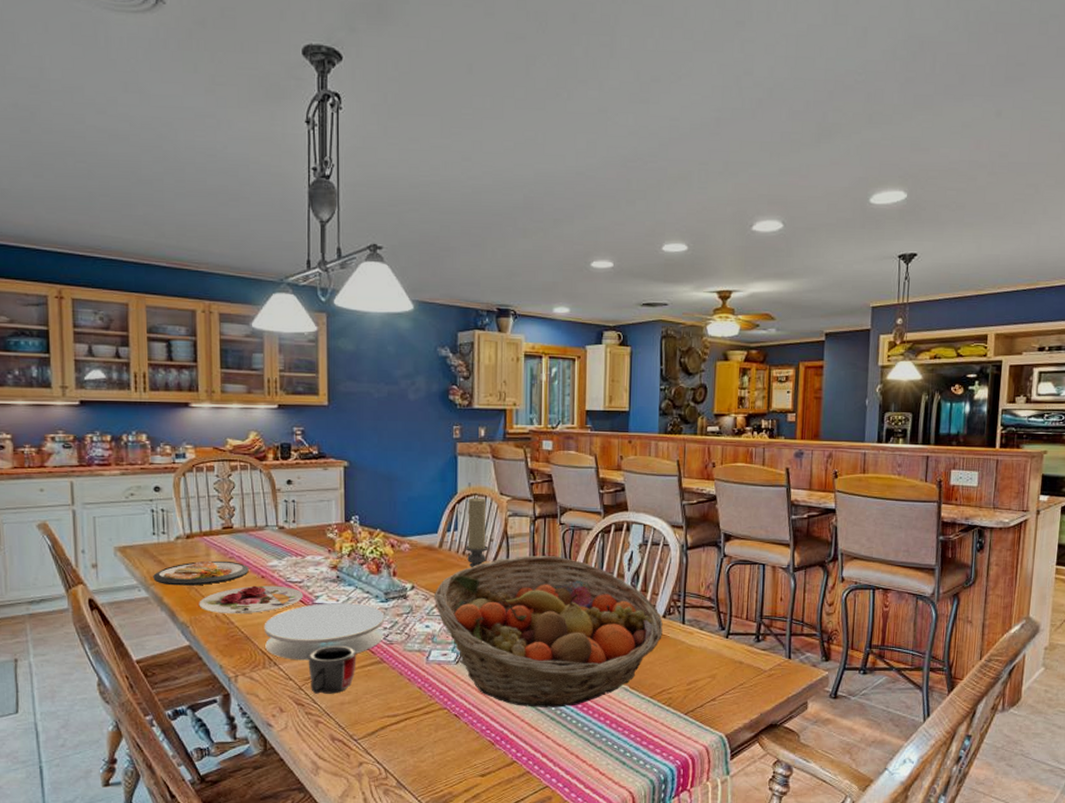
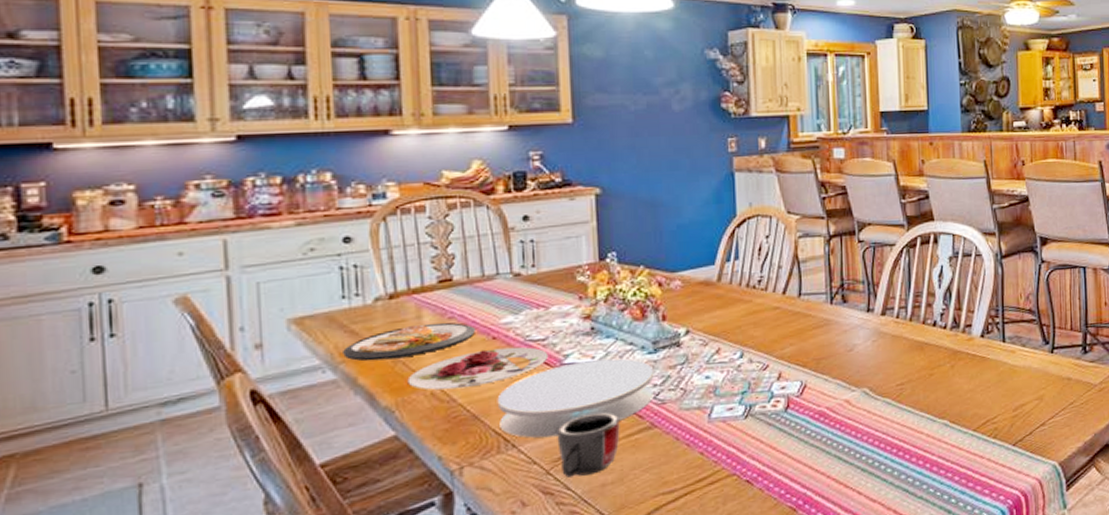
fruit basket: present [435,556,663,708] -> none [715,279,982,460]
candle holder: present [465,496,499,578] -> none [749,217,791,311]

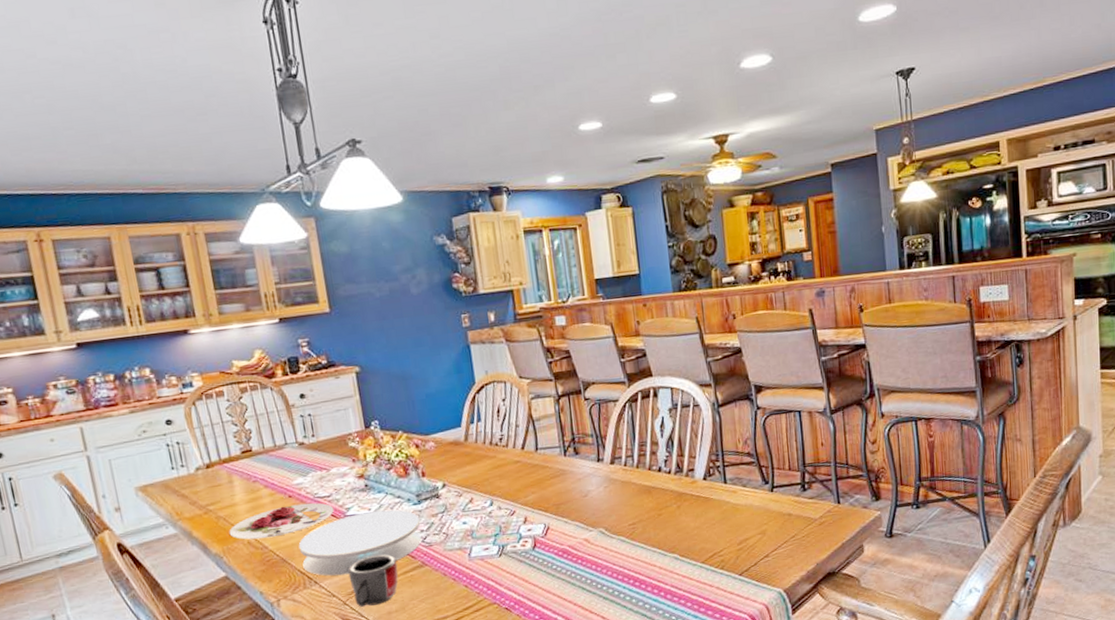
dish: present [343,322,475,362] -> none [178,485,275,519]

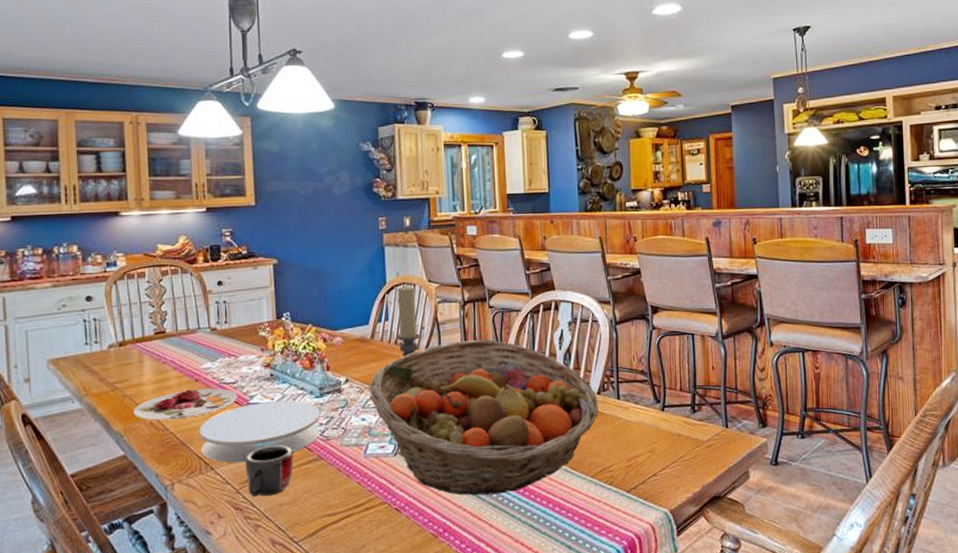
fruit basket: none [467,433,706,591] -> present [369,339,599,496]
candle holder: none [487,383,530,464] -> present [396,285,432,366]

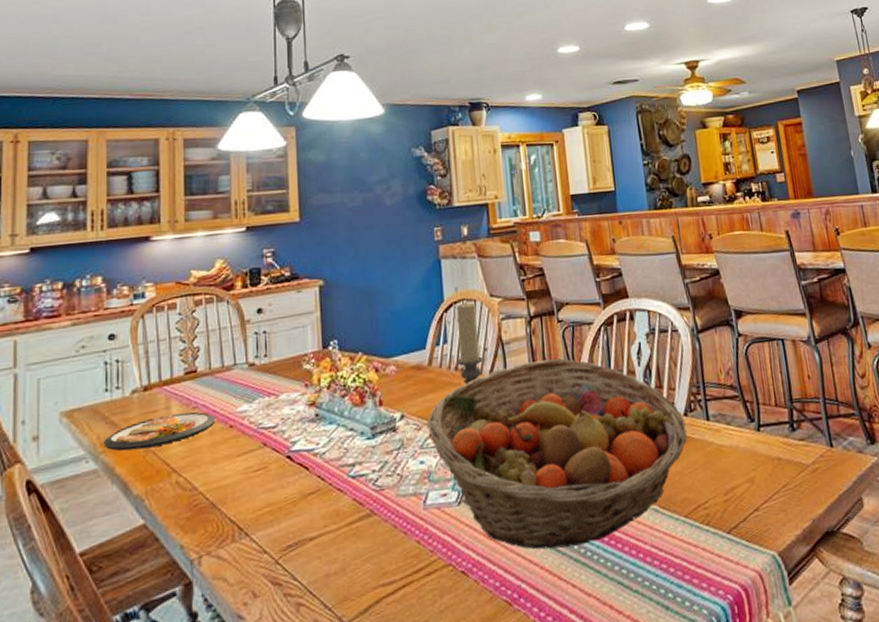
dish: none [86,366,182,395] -> present [104,412,215,451]
plate: present [133,388,238,421] -> none [156,434,278,479]
plate: present [199,401,320,463] -> none [232,444,373,526]
mug: present [245,445,294,497] -> none [285,500,342,567]

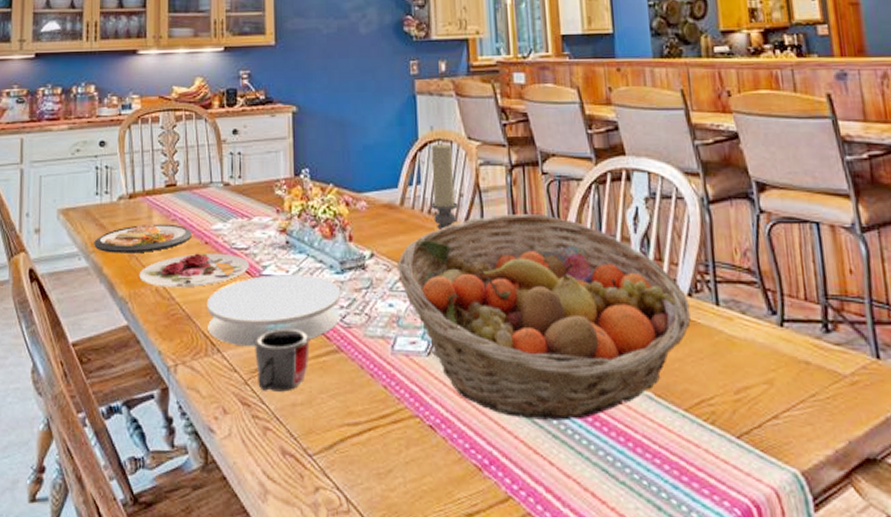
plate: none [156,434,278,479] -> present [139,253,250,288]
plate: none [232,444,373,526] -> present [206,275,340,347]
mug: none [285,500,342,567] -> present [255,328,310,392]

